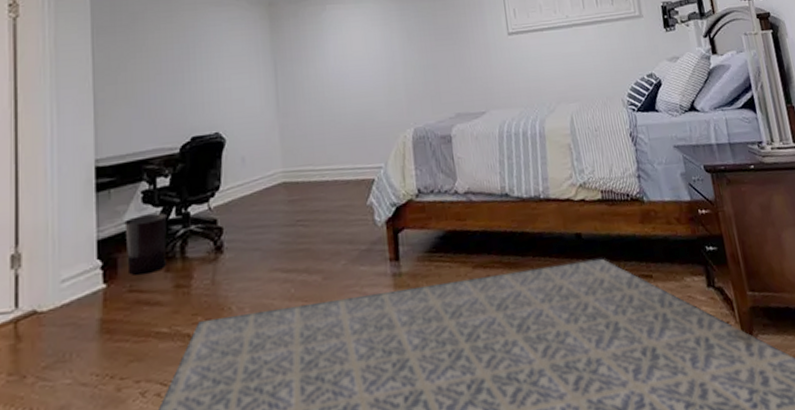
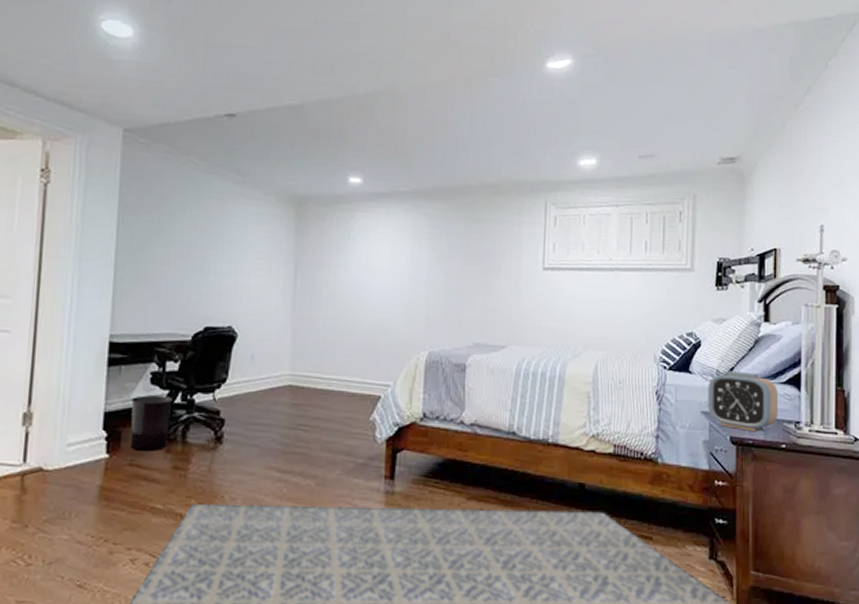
alarm clock: none [675,102,742,158] -> present [708,370,779,432]

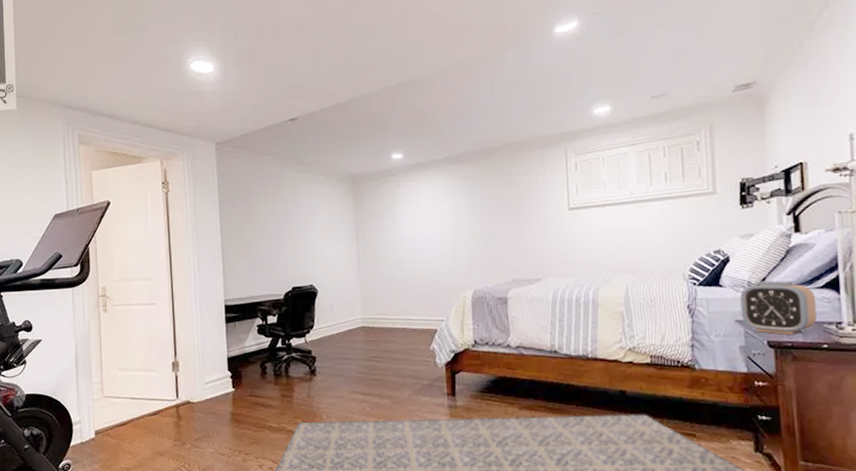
waste bin: present [130,395,173,452] -> none [246,342,276,386]

